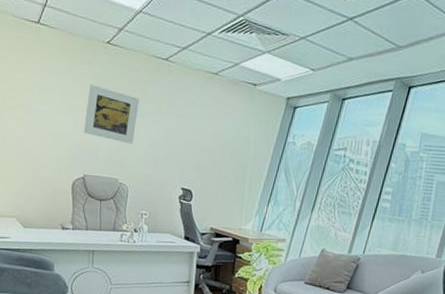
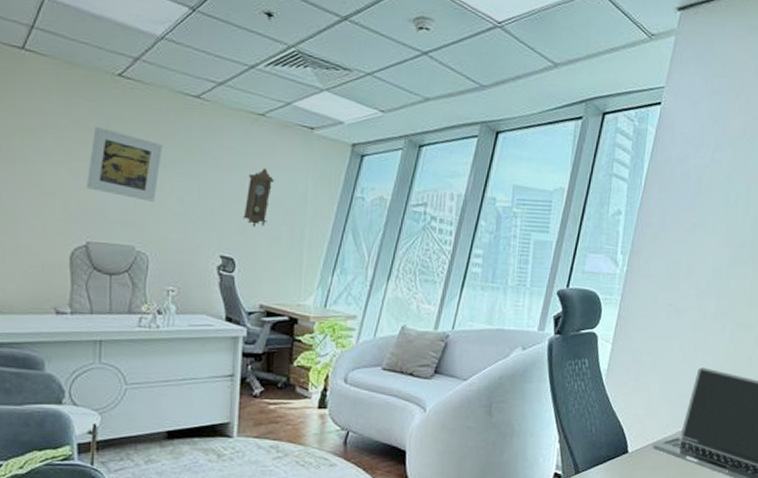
pendulum clock: none [199,117,225,166] -> present [243,168,275,227]

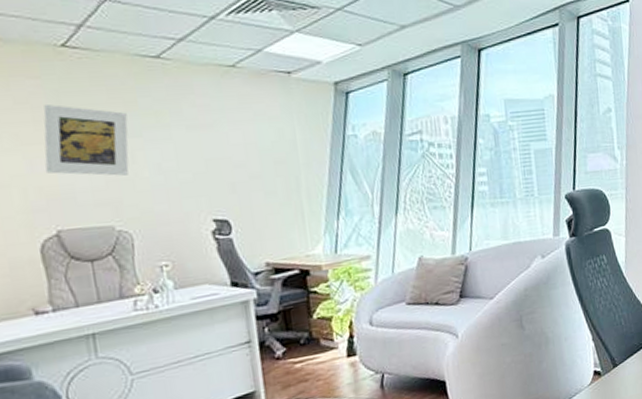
pendulum clock: present [243,168,275,227] -> none [228,120,259,184]

